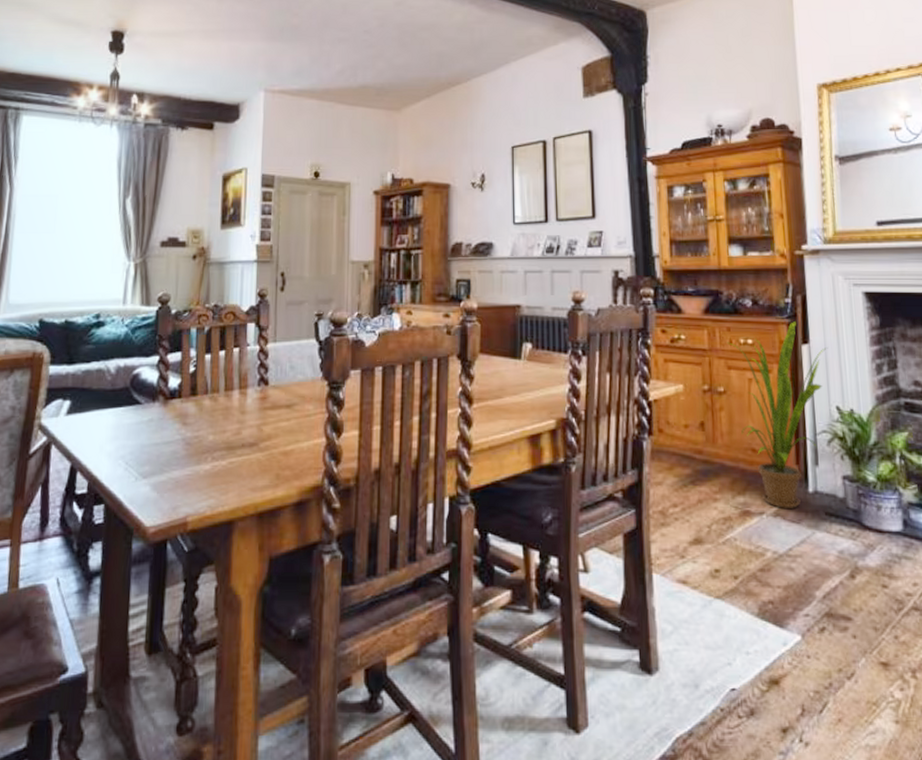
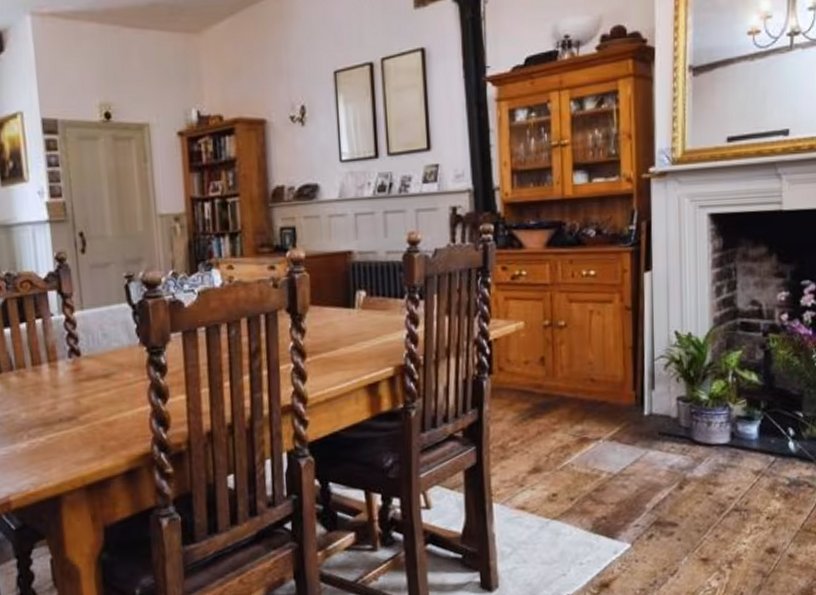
house plant: present [727,322,828,508] -> none [569,249,670,433]

